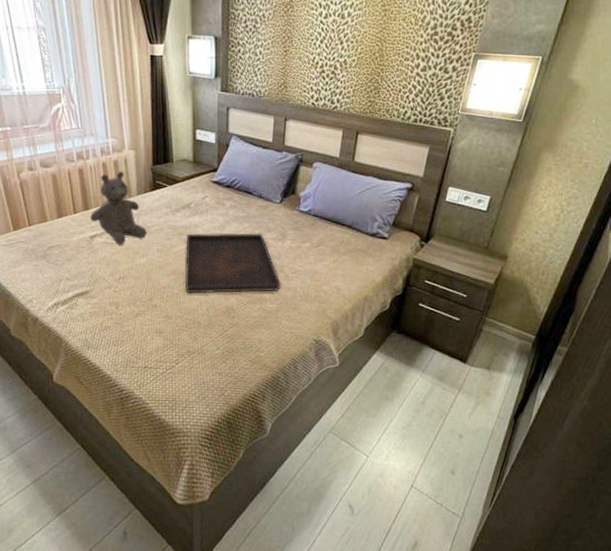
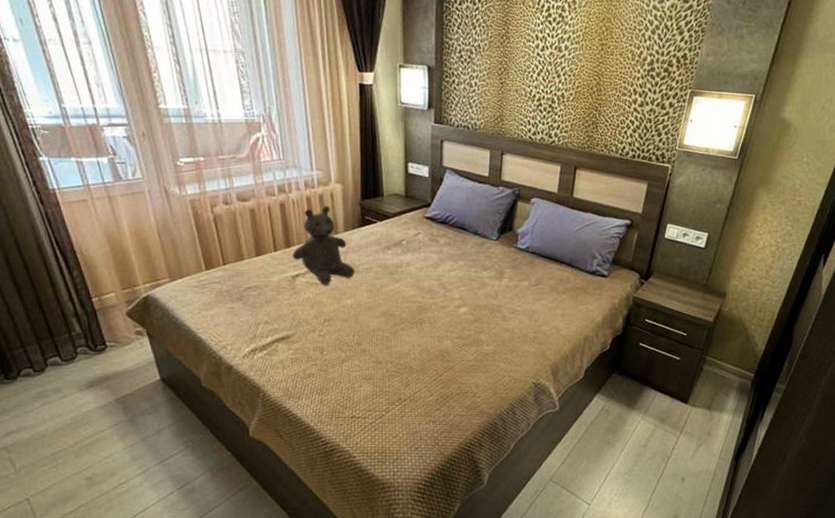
serving tray: present [184,233,281,294] -> none [396,271,498,337]

